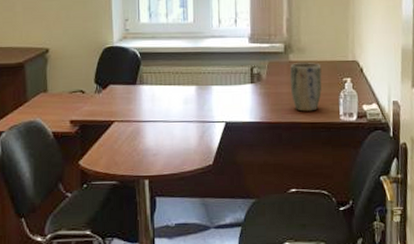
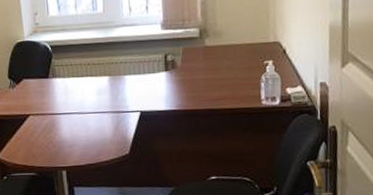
plant pot: present [289,63,322,112] -> none [206,46,241,98]

